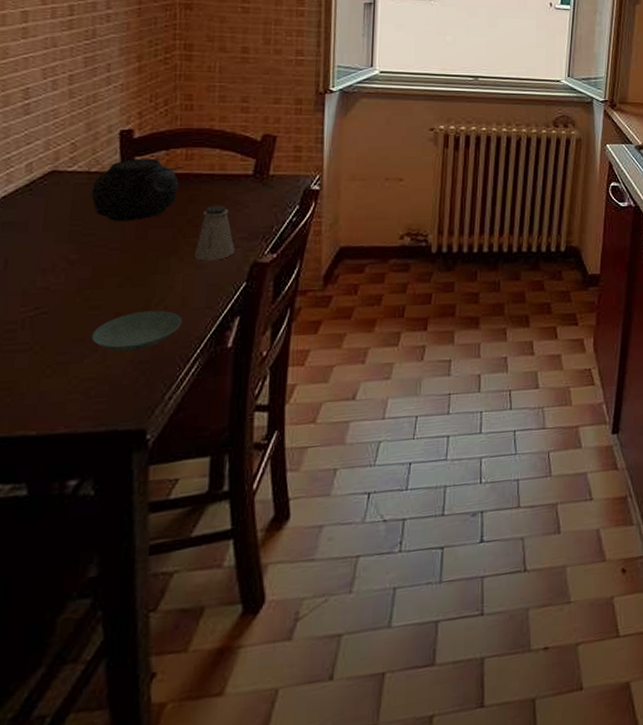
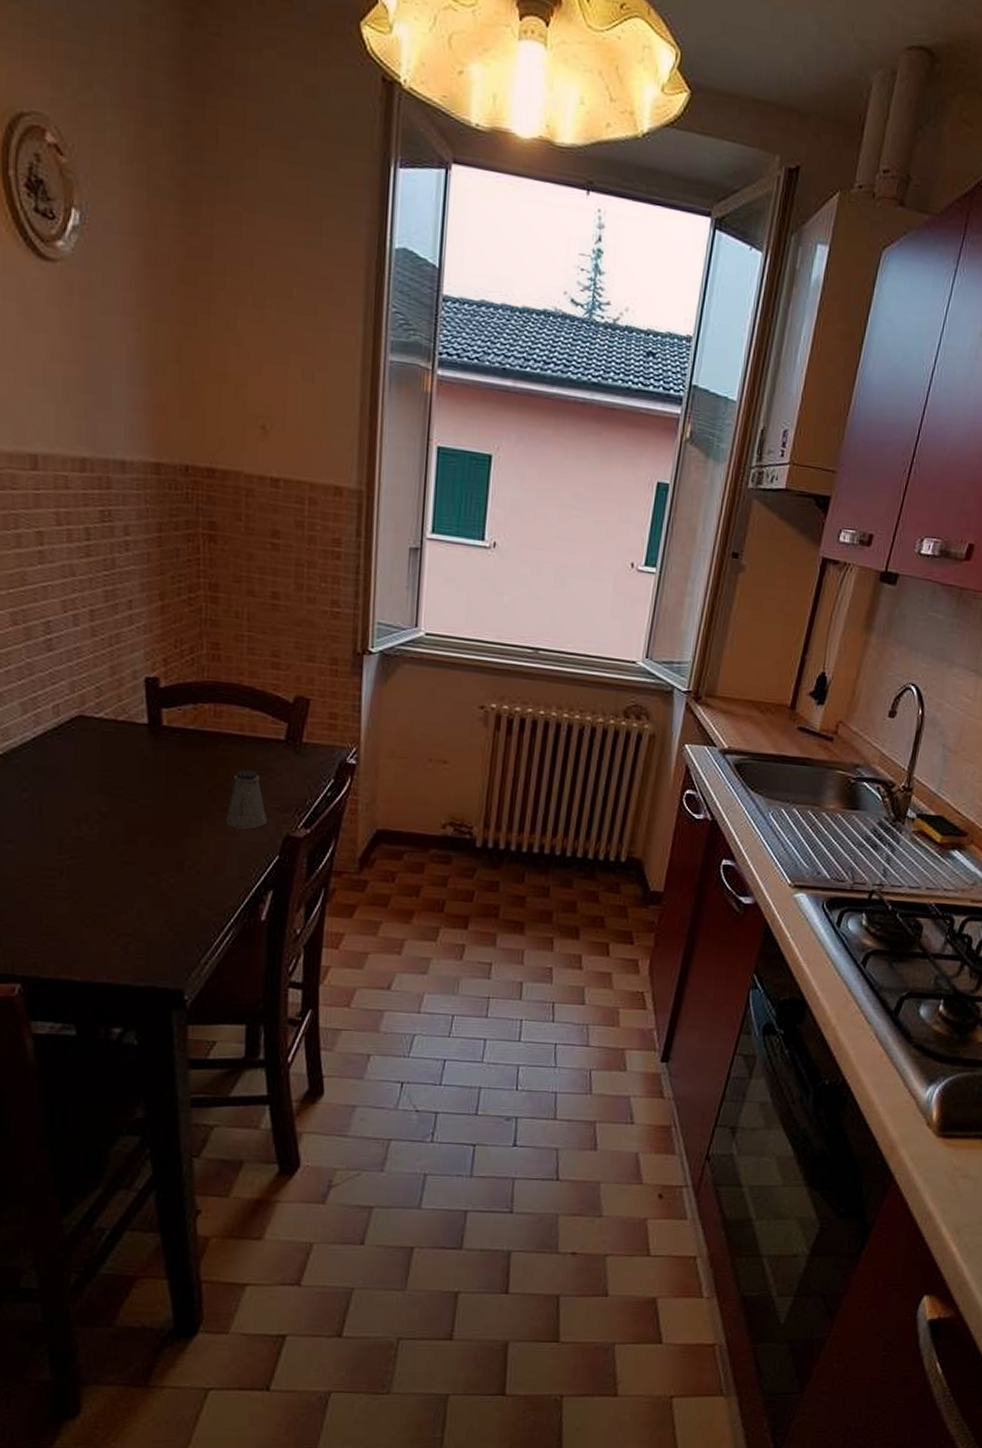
teapot: present [90,156,185,221] -> none [119,707,213,778]
saucer: present [91,310,183,352] -> none [127,873,216,913]

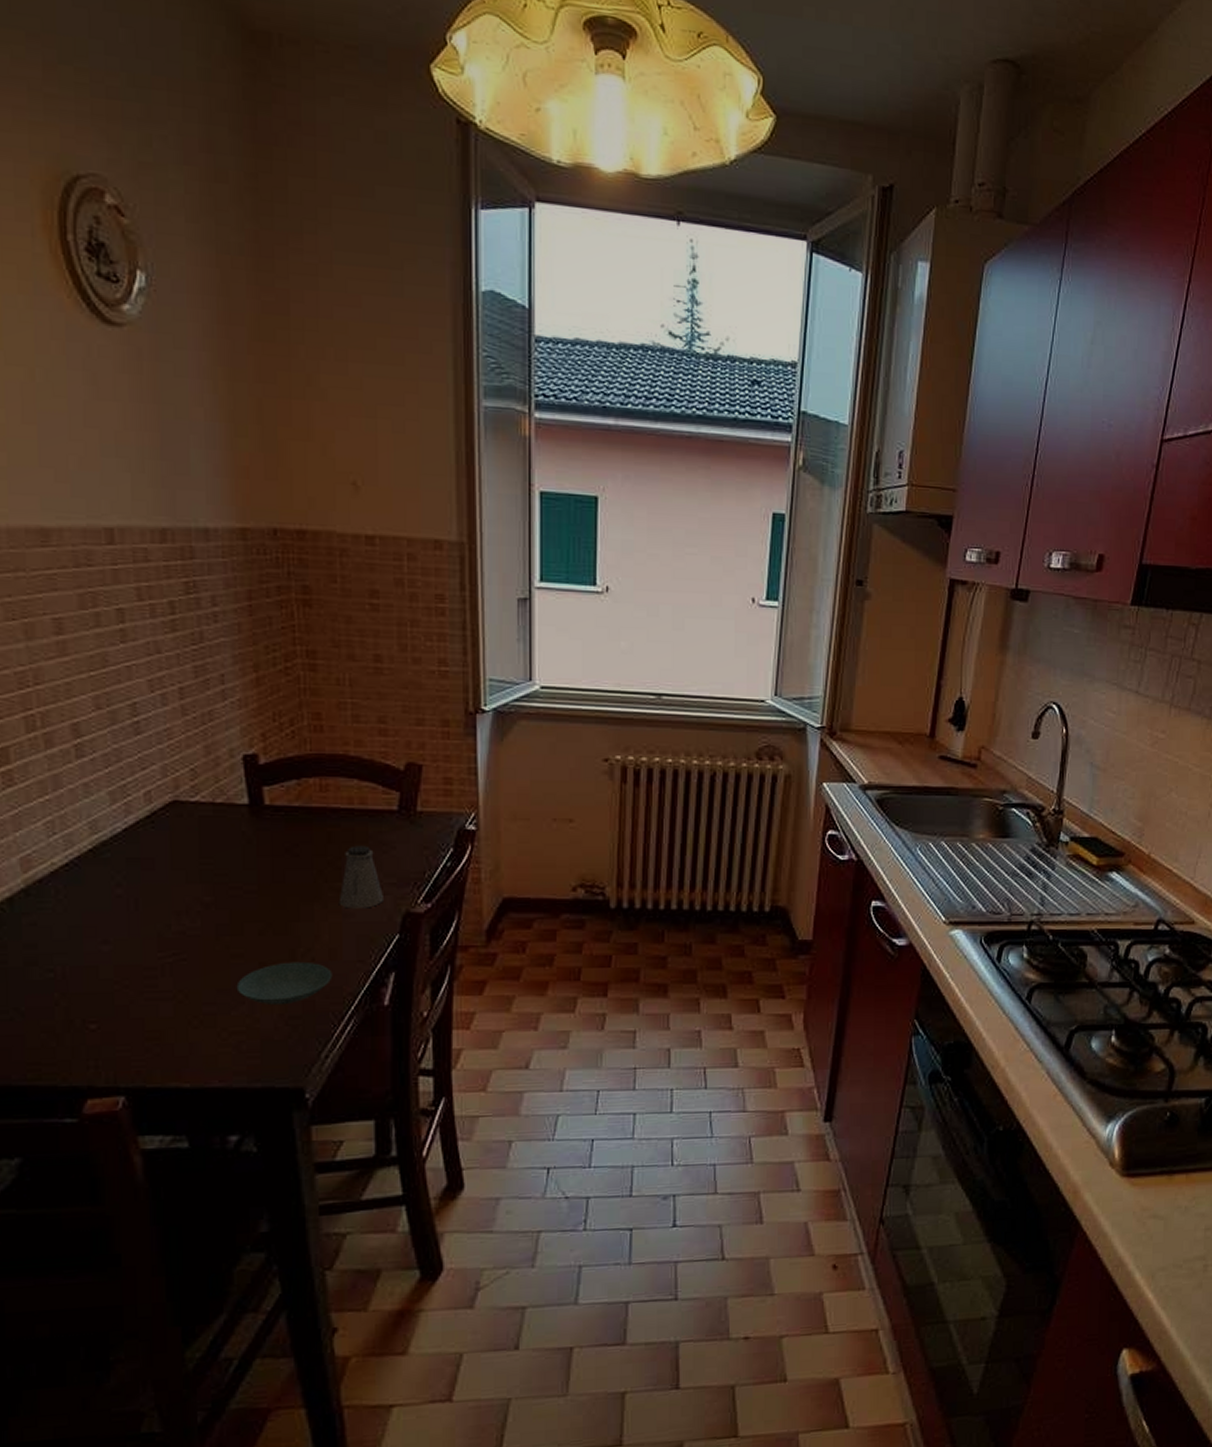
saucer: none [127,873,216,913] -> present [236,961,333,1006]

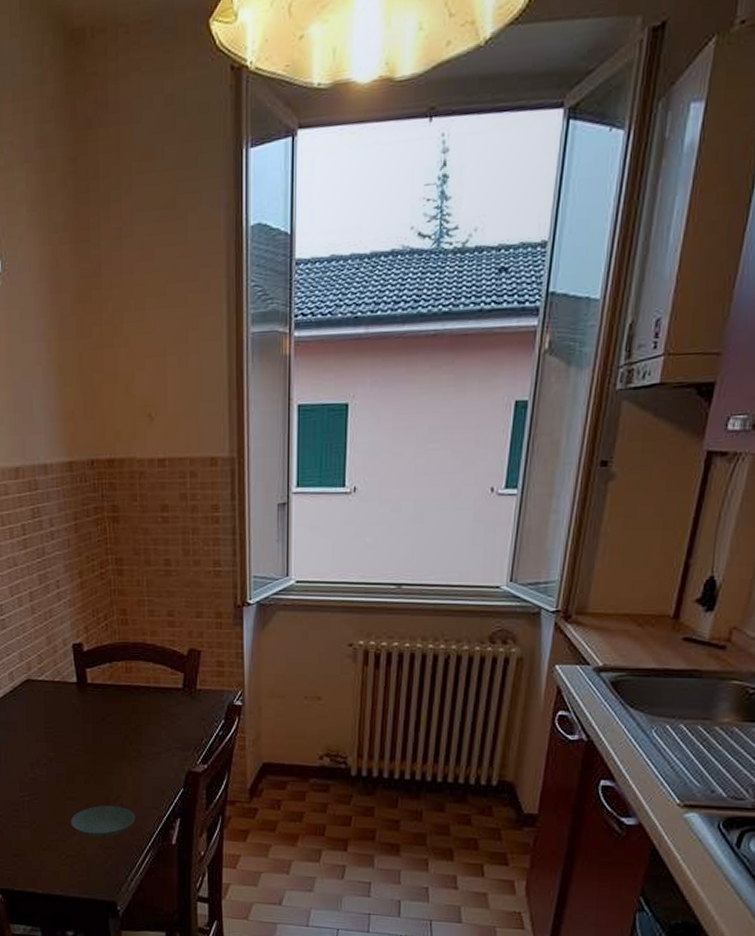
saltshaker: present [338,845,383,909] -> none [139,716,172,767]

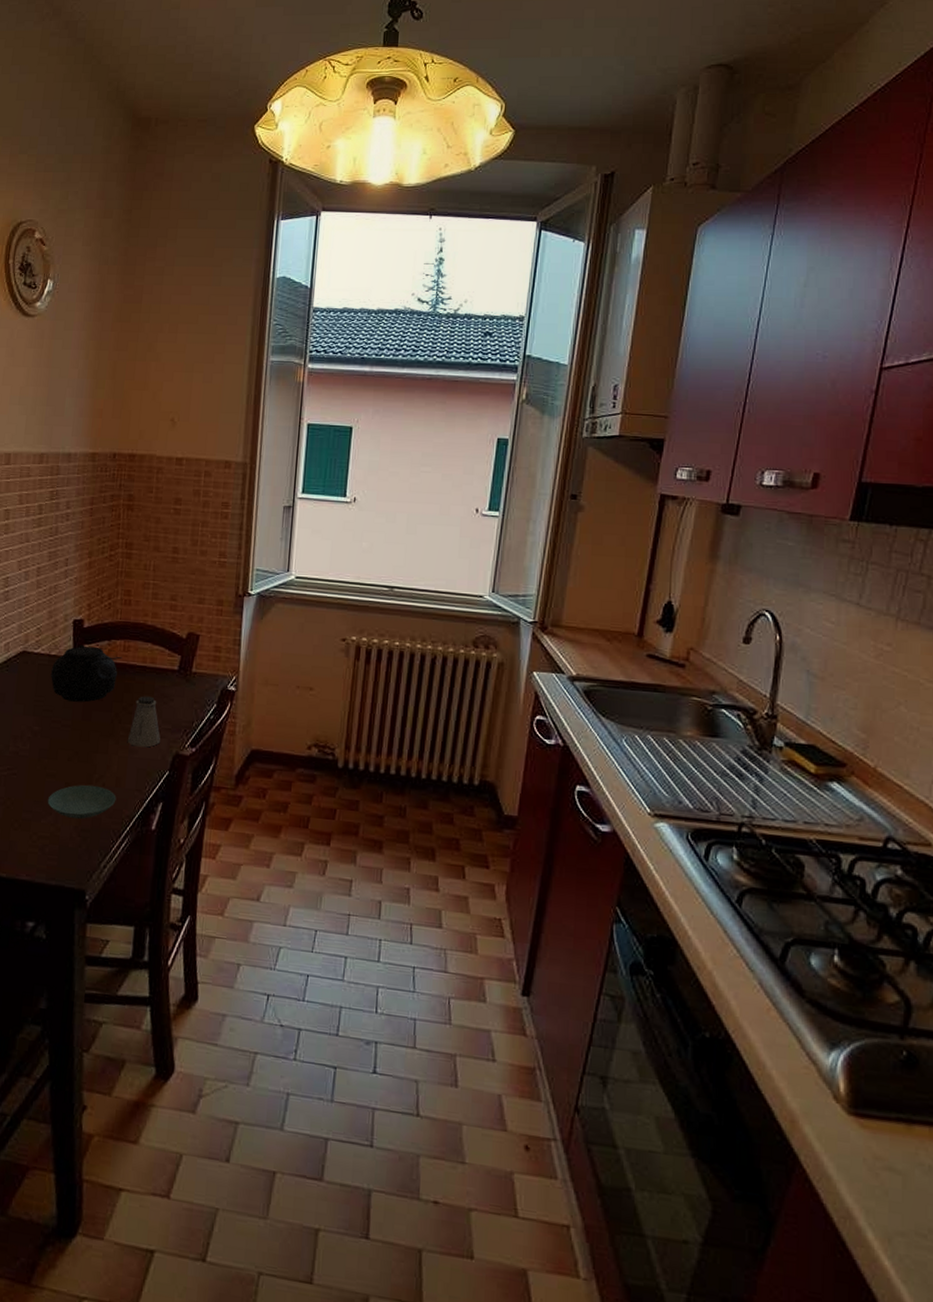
teapot: none [57,668,126,726] -> present [50,644,122,703]
saltshaker: none [139,716,172,767] -> present [127,696,160,748]

